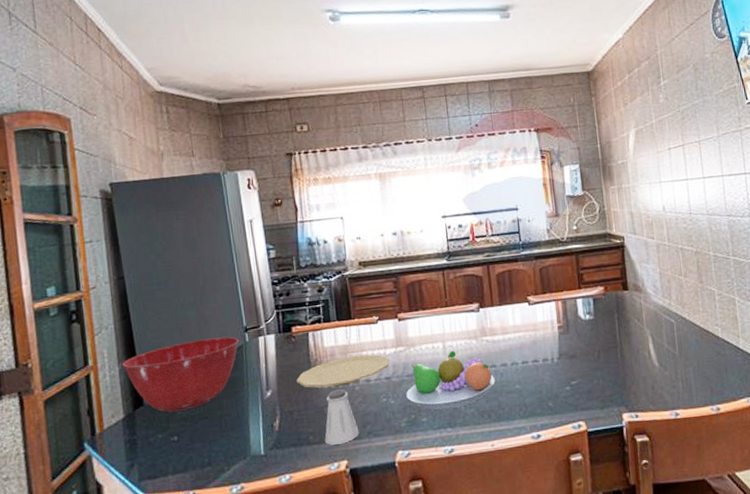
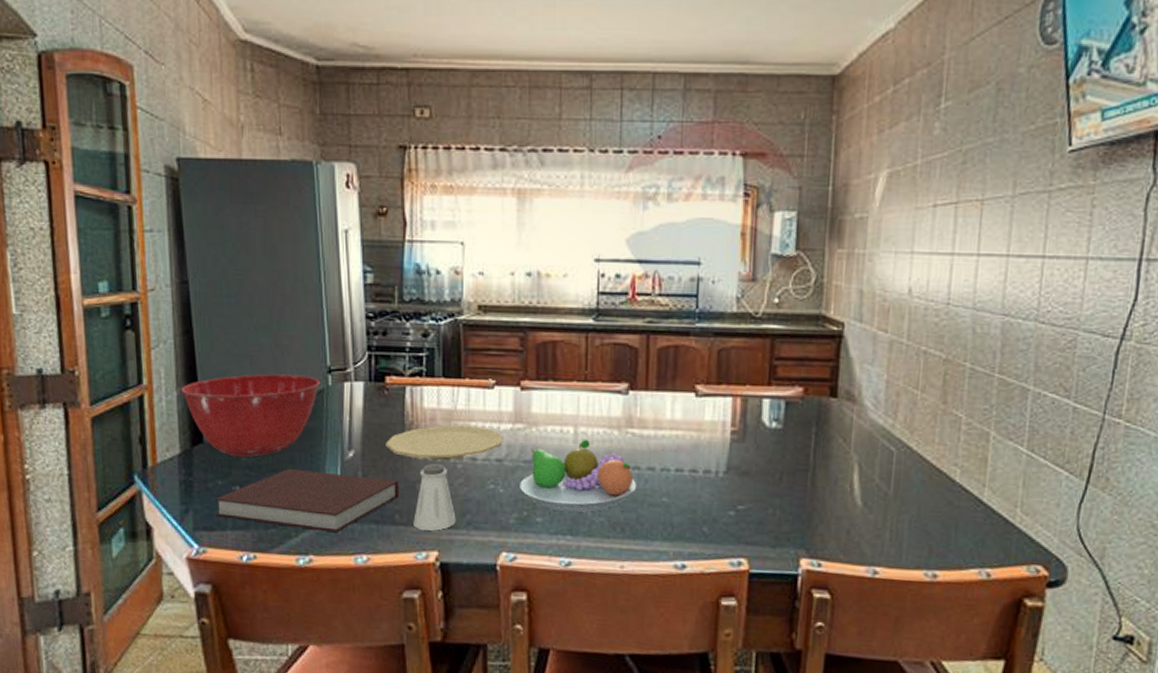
notebook: none [156,408,312,466] -> present [215,468,400,532]

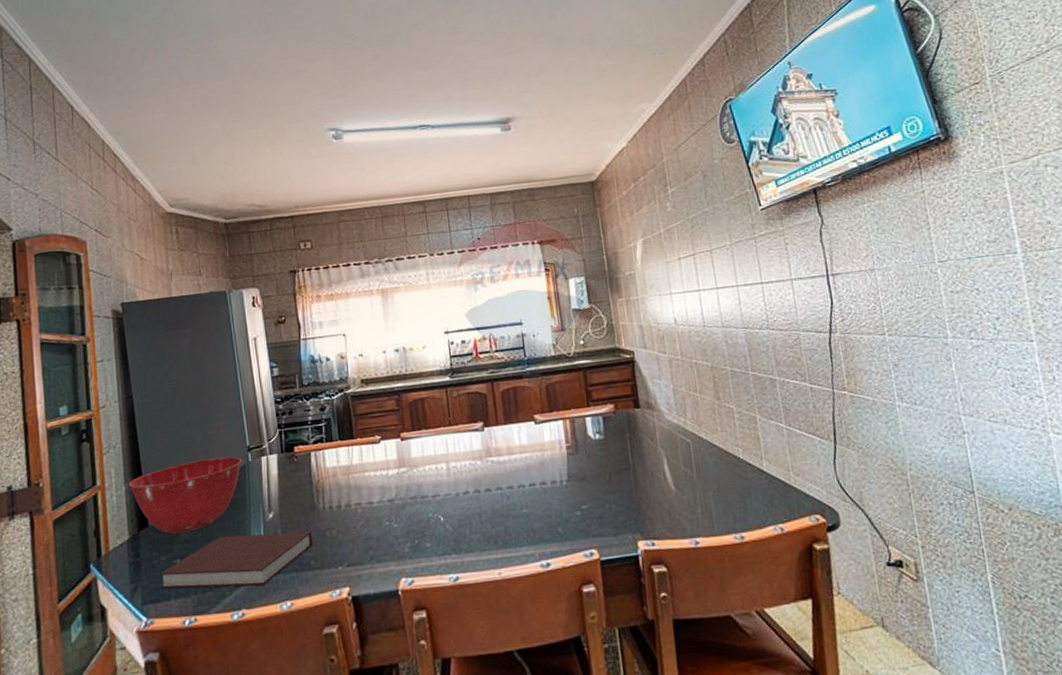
plate: present [386,425,503,460] -> none [298,475,392,510]
saltshaker: present [413,464,456,531] -> none [326,512,362,571]
fruit bowl: present [520,439,637,513] -> none [409,471,502,535]

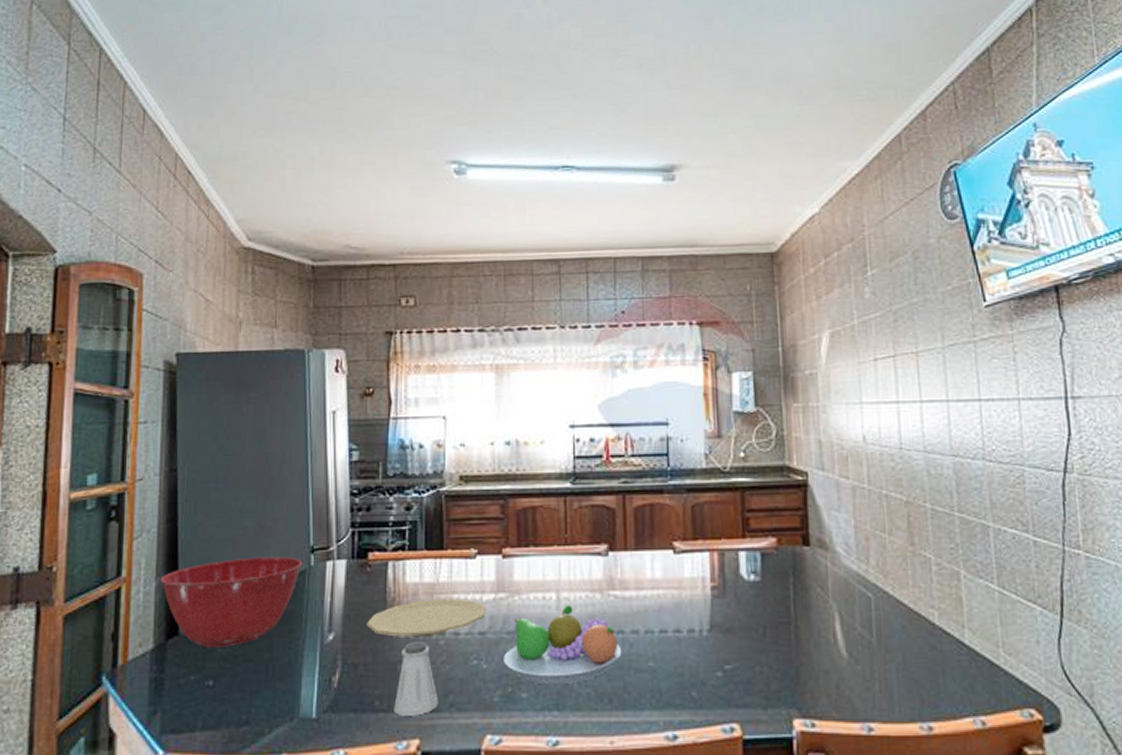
notebook: present [160,531,314,589] -> none [185,656,380,725]
plate: none [298,475,392,510] -> present [367,598,486,637]
saltshaker: none [326,512,362,571] -> present [394,642,439,716]
fruit bowl: none [409,471,502,535] -> present [503,604,622,685]

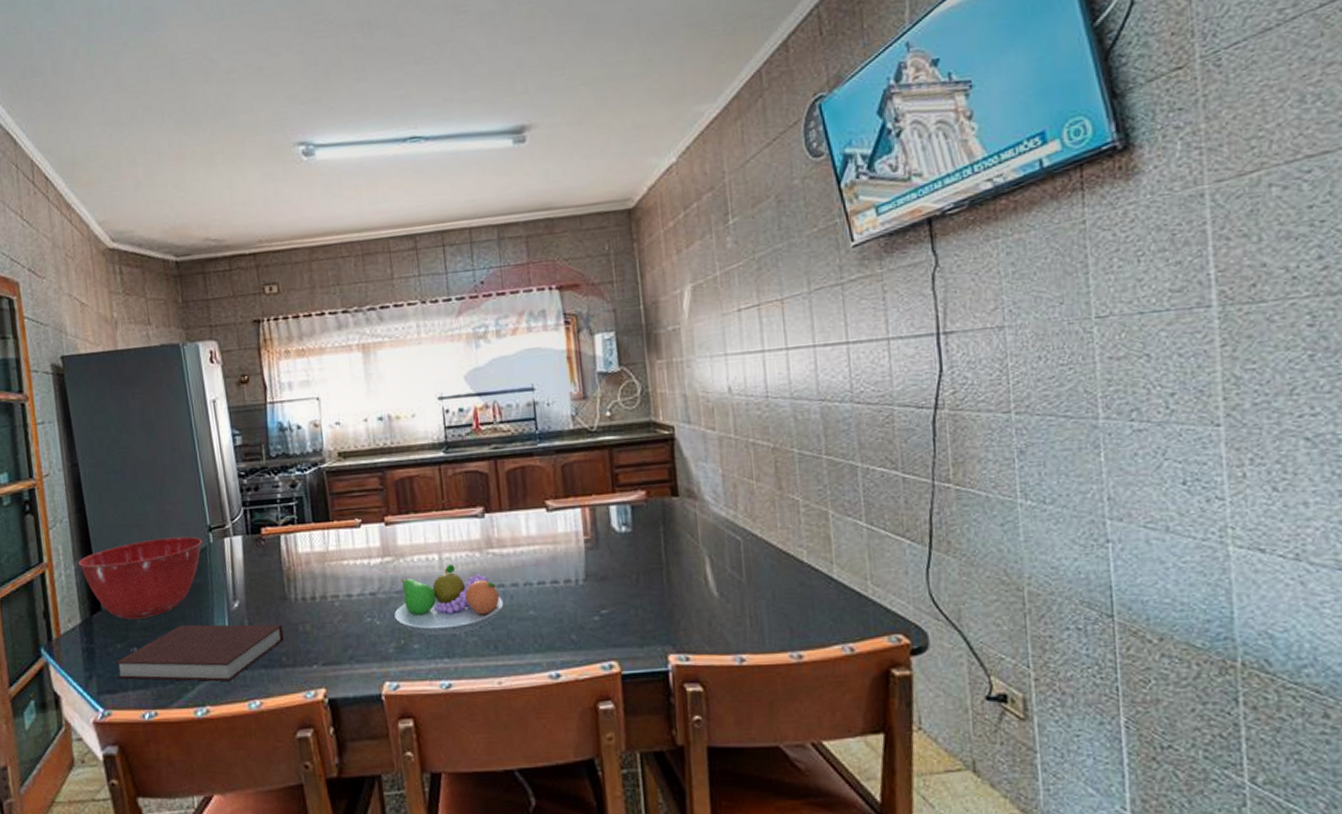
notebook: none [185,656,380,725] -> present [115,624,285,682]
plate: present [367,598,486,637] -> none [267,564,375,601]
saltshaker: present [394,642,439,716] -> none [299,605,340,669]

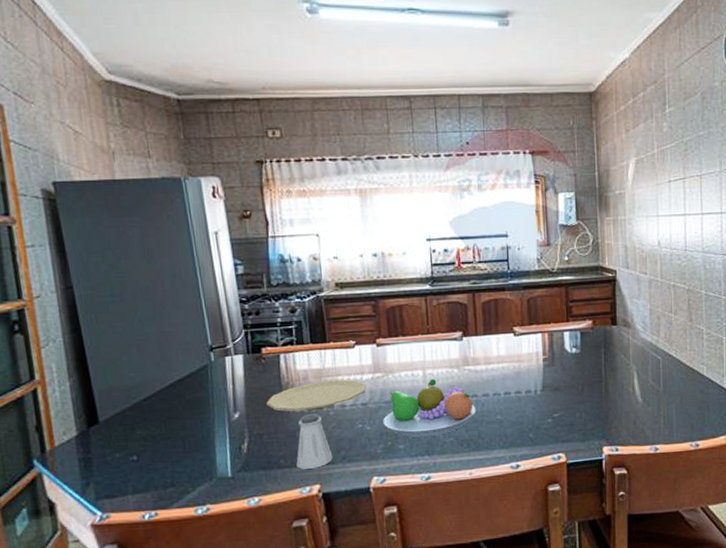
mixing bowl: present [78,536,202,619] -> none [73,355,203,431]
notebook: present [115,624,285,682] -> none [114,431,283,485]
plate: none [267,564,375,601] -> present [266,379,366,412]
saltshaker: none [299,605,340,669] -> present [296,414,333,469]

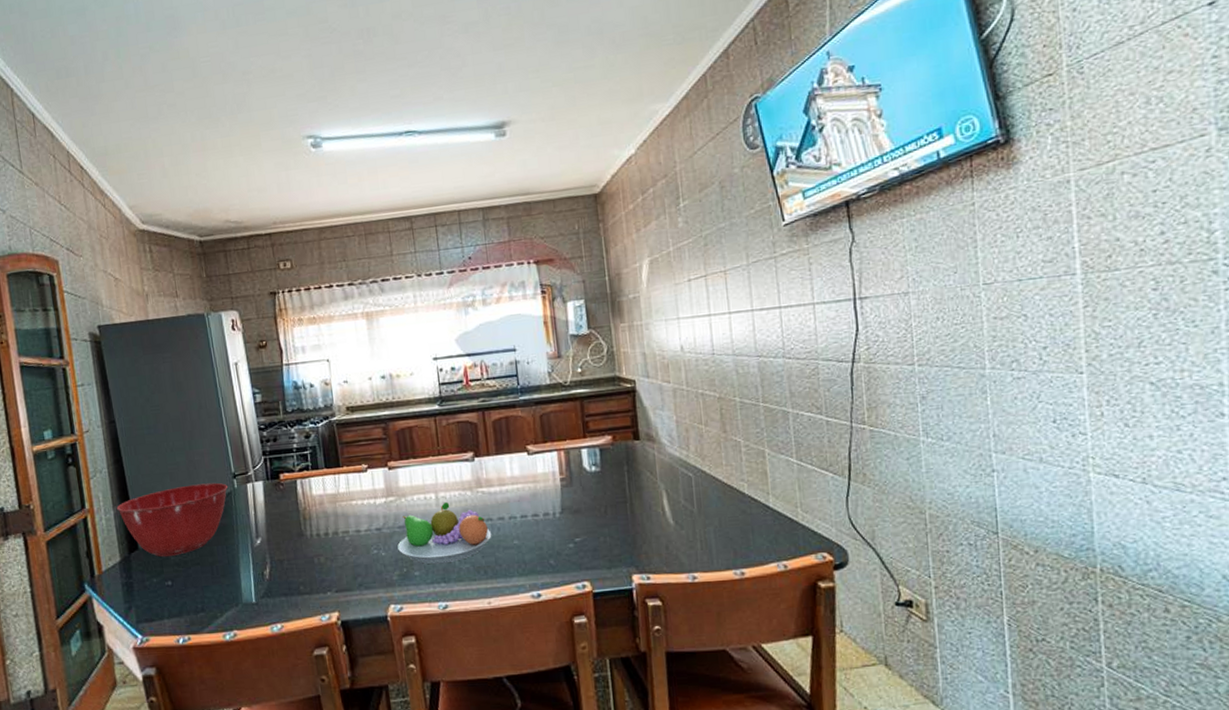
mixing bowl: none [73,355,203,431] -> present [117,482,228,557]
plate: present [266,379,366,412] -> none [285,504,380,537]
saltshaker: present [296,414,333,469] -> none [315,539,350,596]

